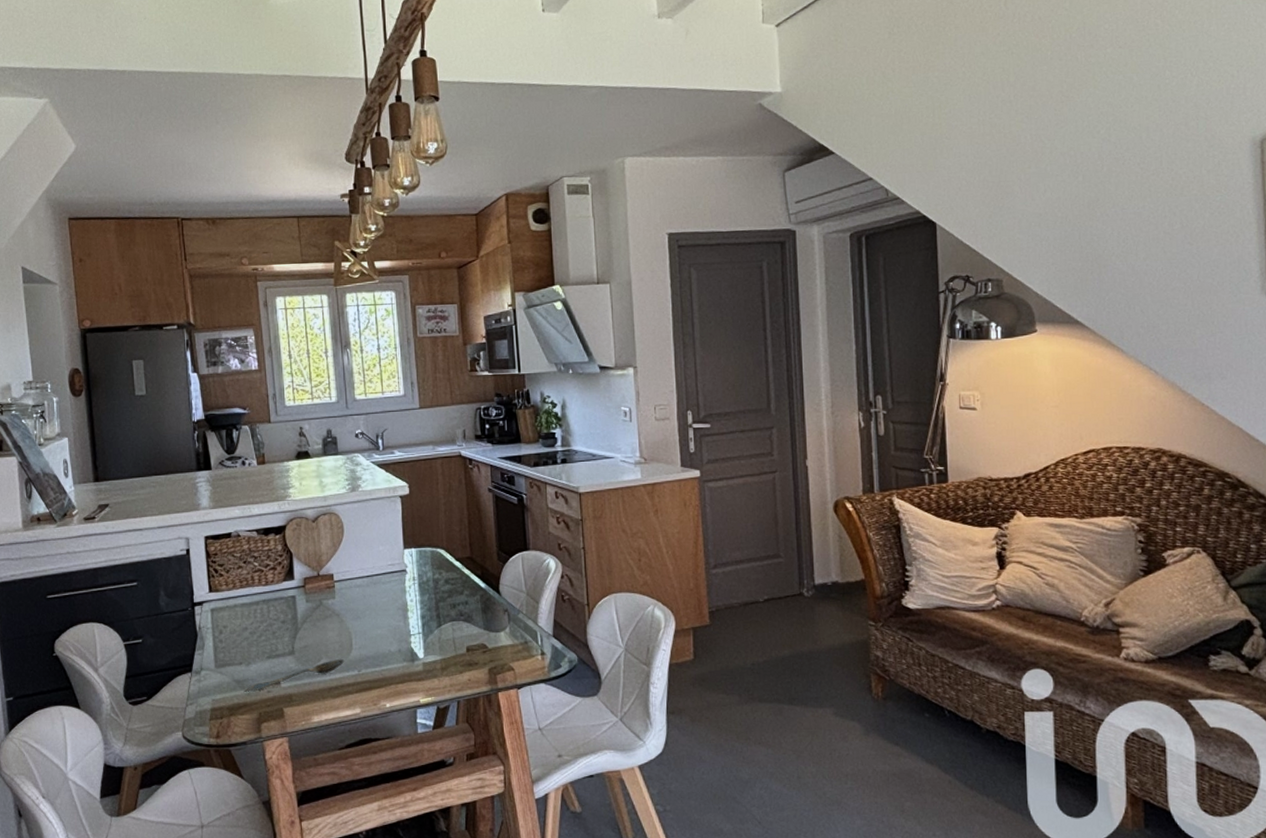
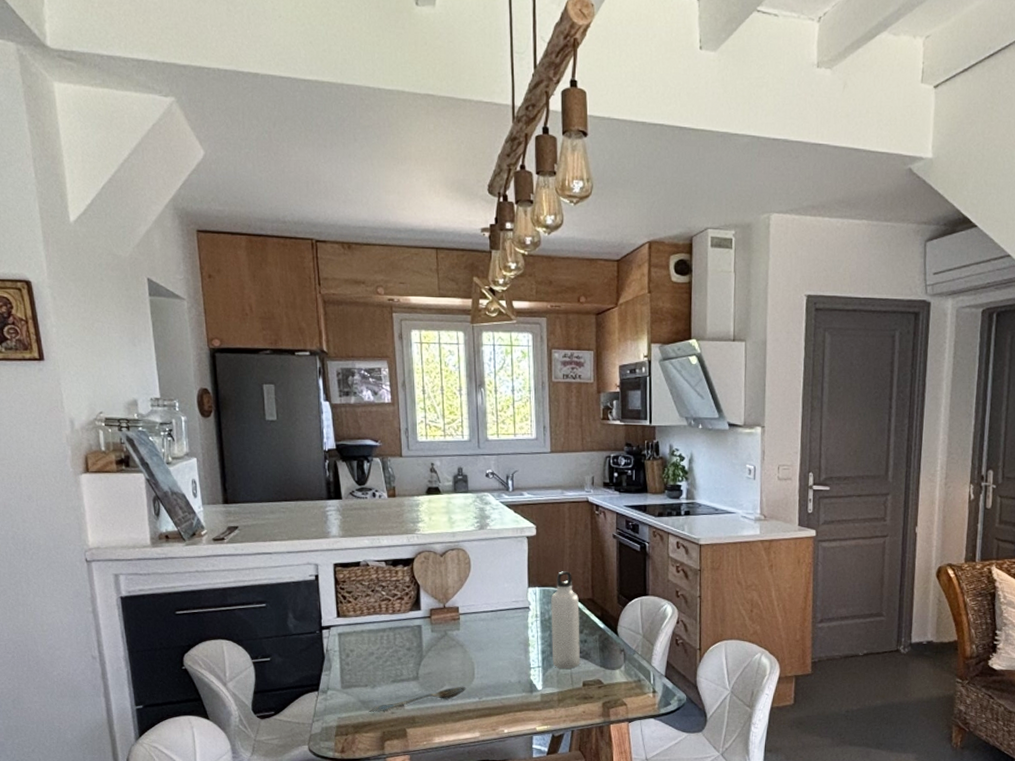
water bottle: none [428,530,462,634] -> present [551,571,580,669]

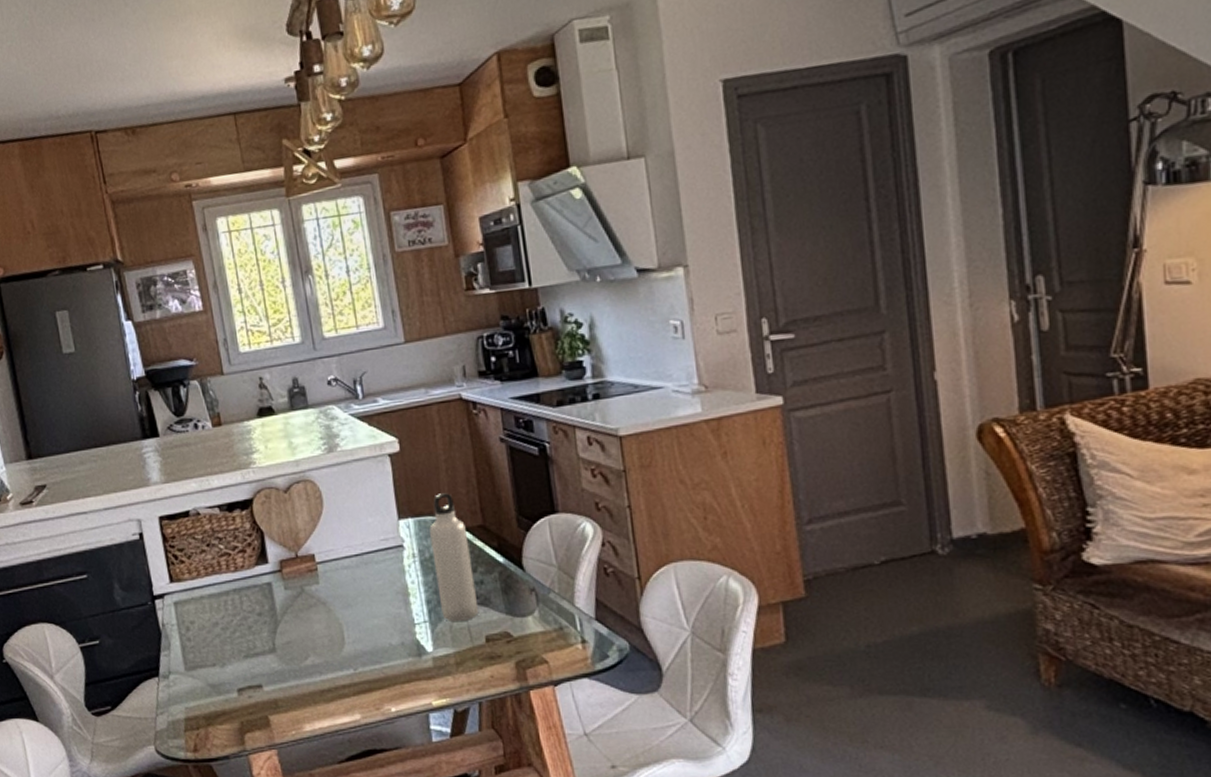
spoon: present [368,687,467,712] -> none [220,656,337,698]

